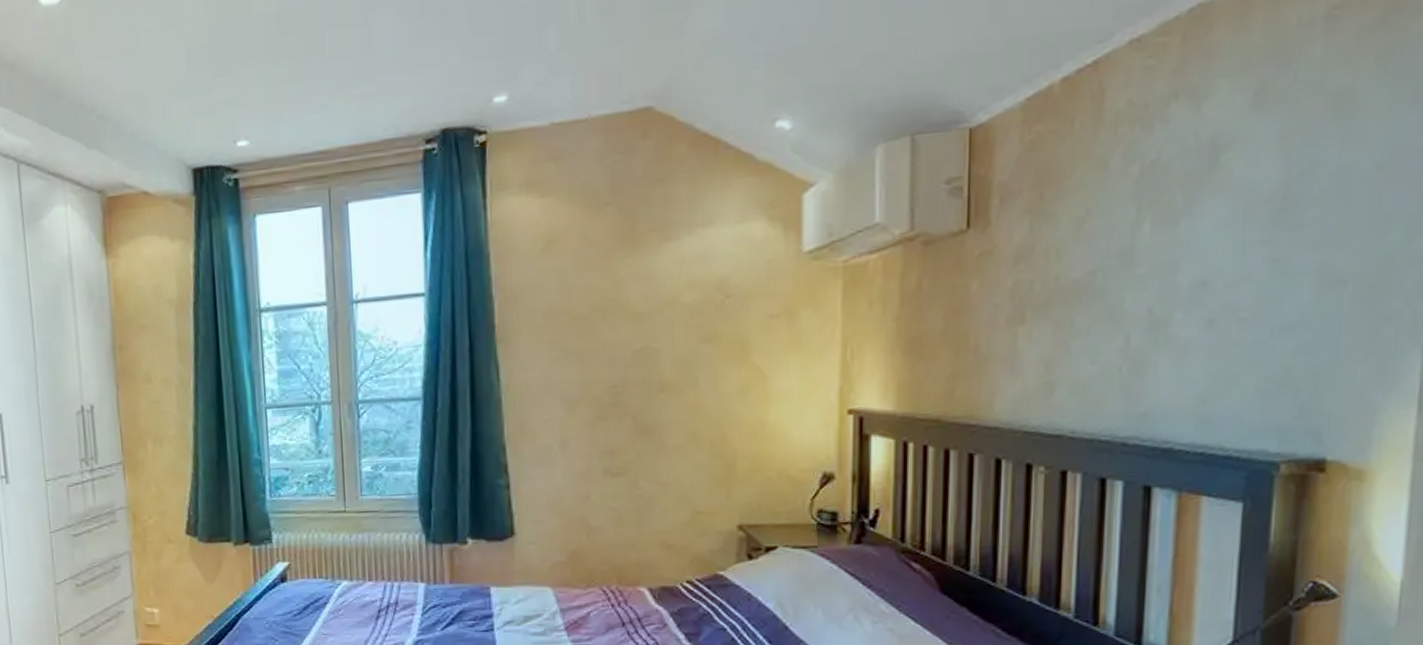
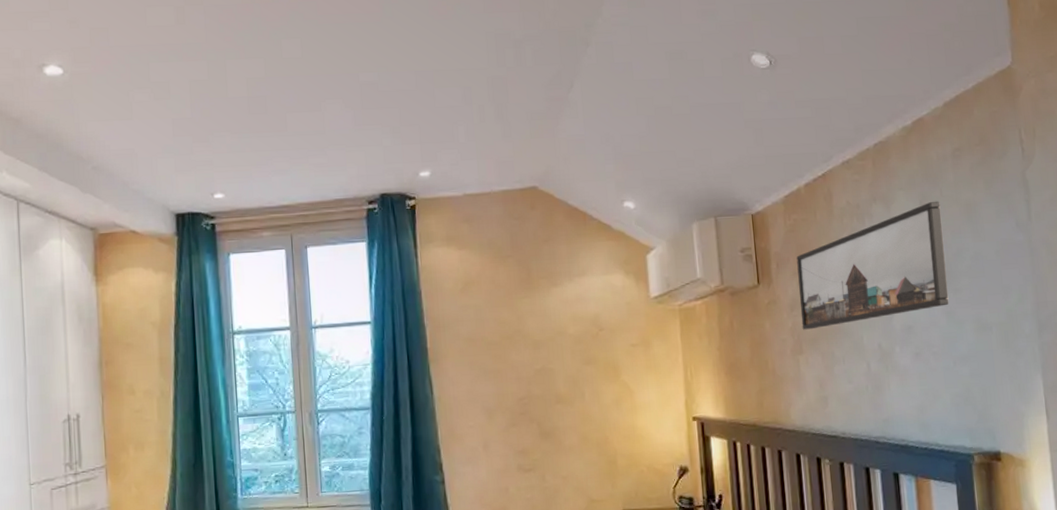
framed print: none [1028,90,1290,291] -> present [796,201,949,330]

